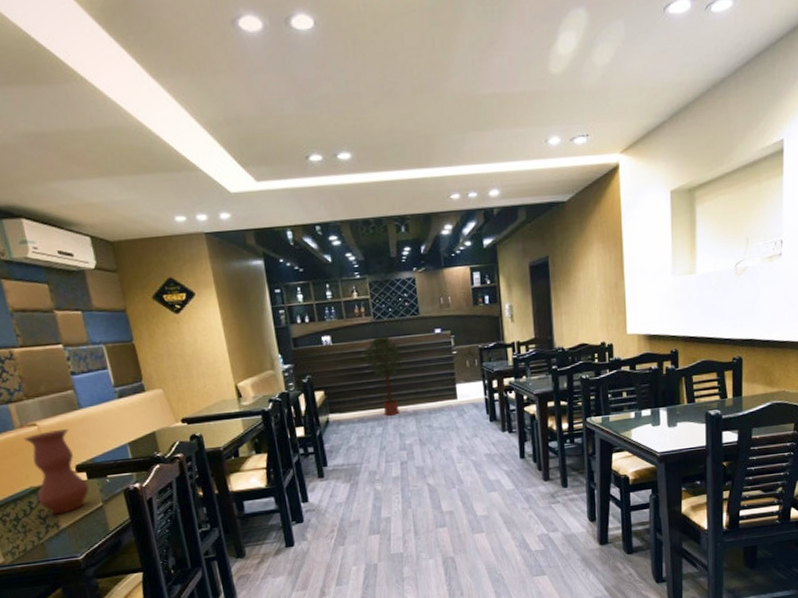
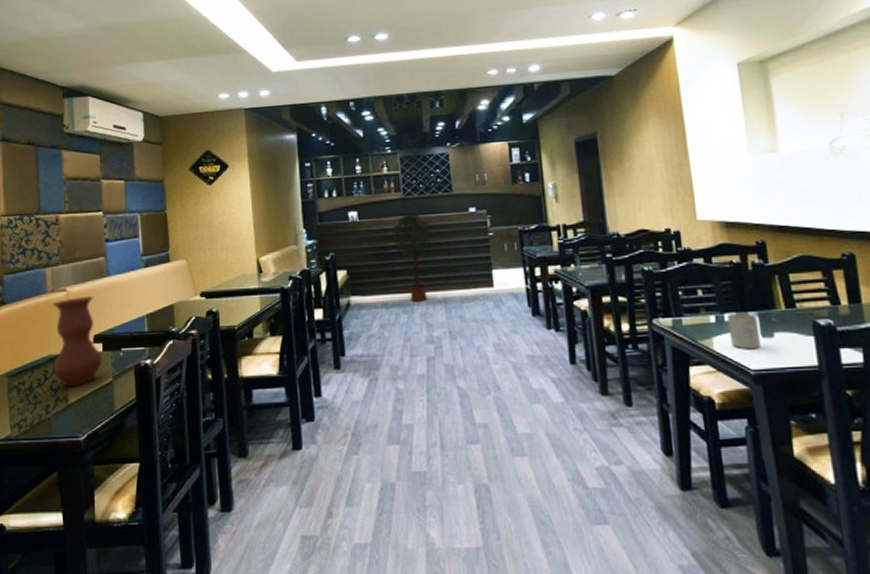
cup: none [644,408,667,438] -> present [727,312,762,350]

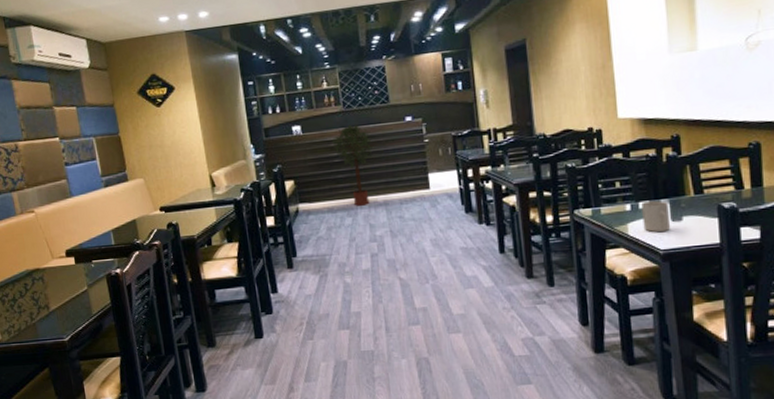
vase: present [52,297,102,387] -> none [23,216,76,297]

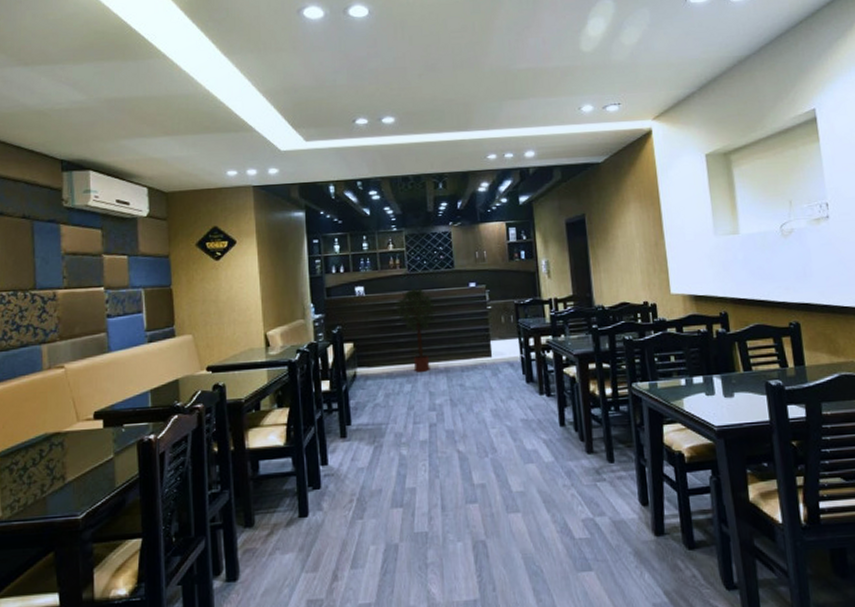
cup: present [641,200,671,233] -> none [695,375,724,409]

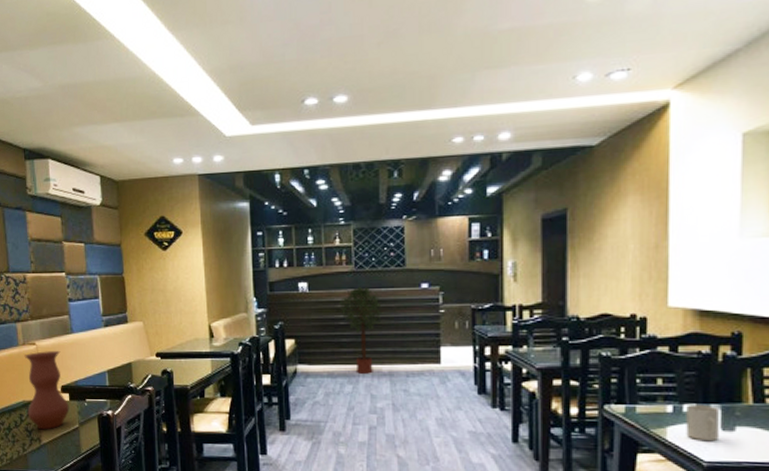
vase: none [49,373,103,466] -> present [24,351,70,430]
cup: none [695,375,724,409] -> present [686,403,720,442]

